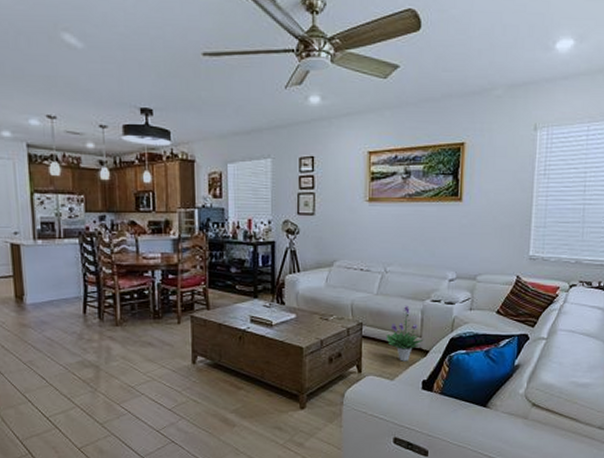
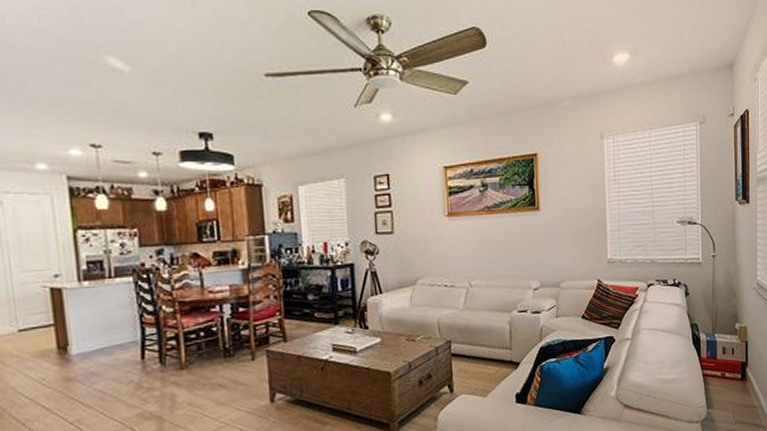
potted plant: present [386,305,424,361] -> none [475,318,514,376]

